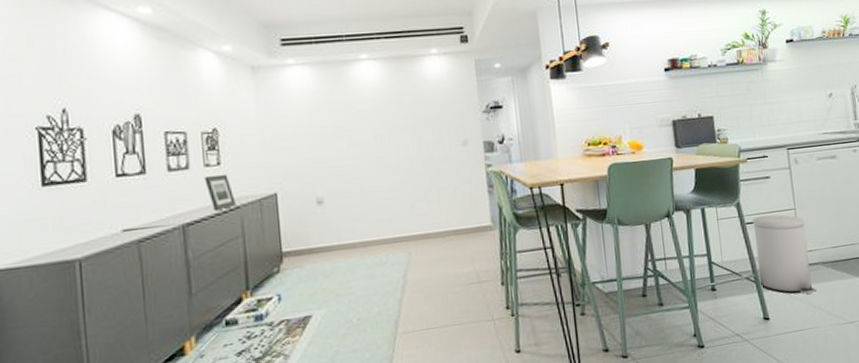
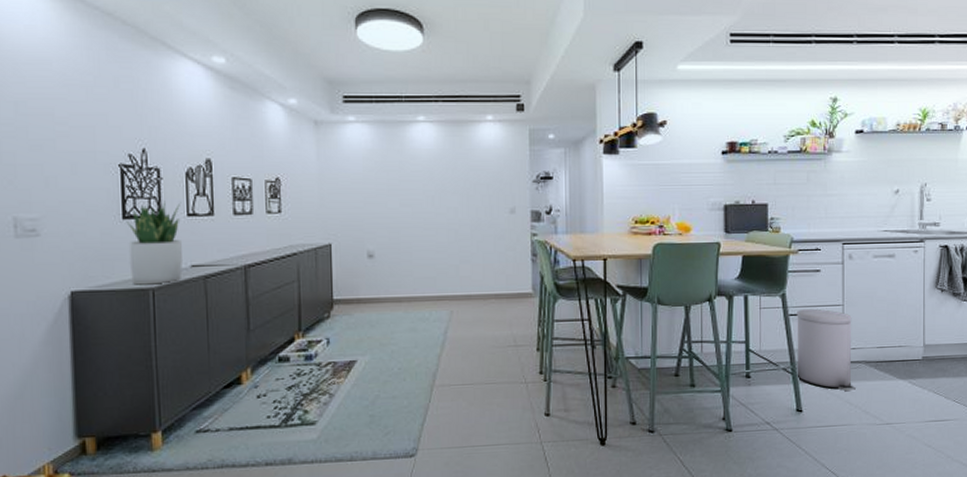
planter: none [45,162,113,258] -> present [126,201,182,285]
picture frame: present [204,173,236,212] -> none [266,221,293,256]

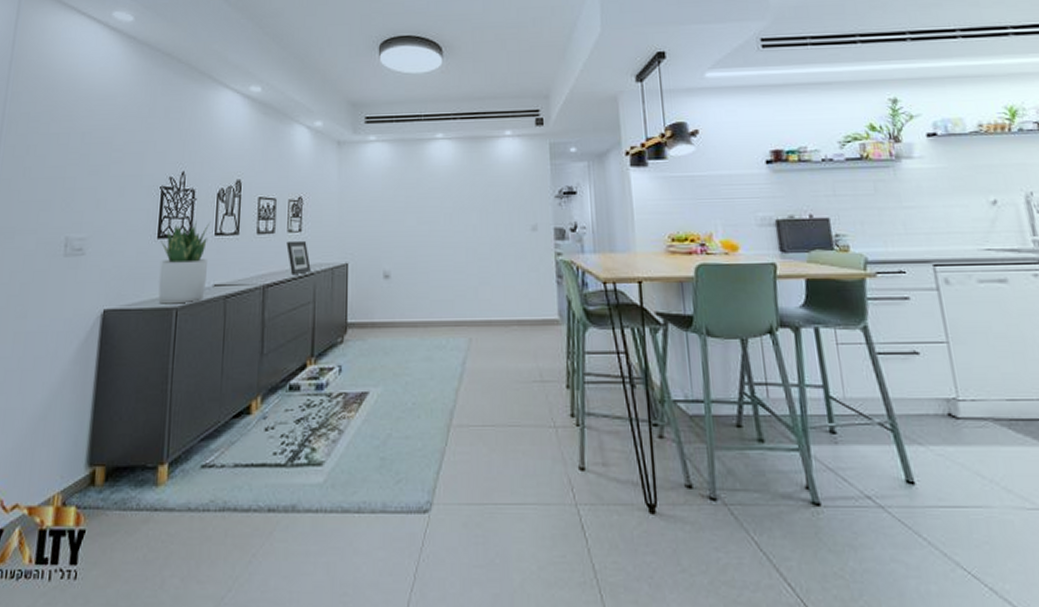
picture frame: none [266,221,293,256] -> present [286,240,311,276]
pedal bin: present [797,308,856,391] -> none [886,346,986,458]

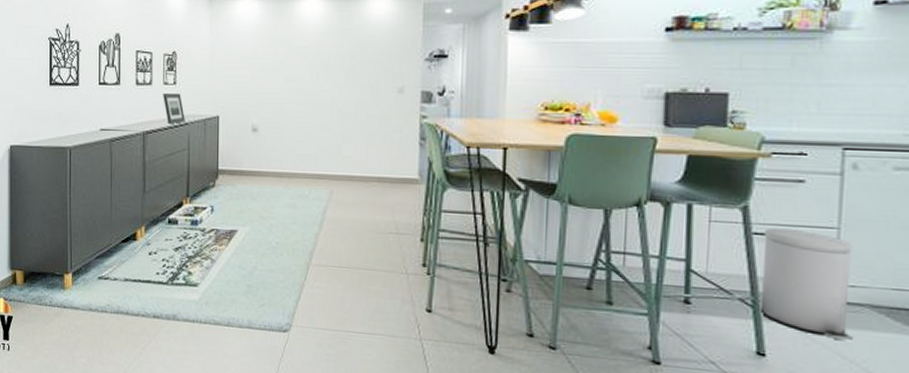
planter: present [158,220,211,304] -> none [52,70,95,145]
pedal bin: none [886,346,986,458] -> present [760,227,853,340]

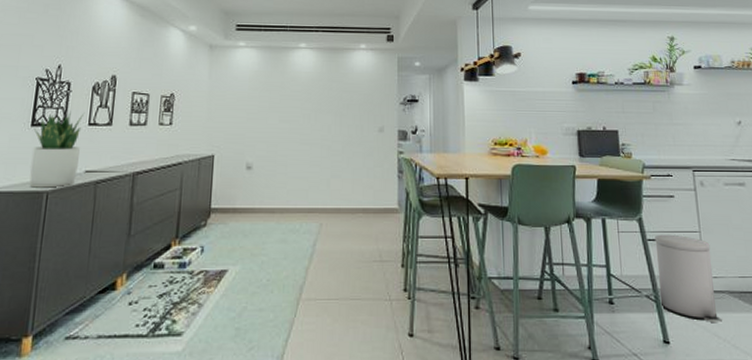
planter: none [52,70,95,145] -> present [29,111,85,188]
picture frame: present [163,92,185,125] -> none [157,133,179,165]

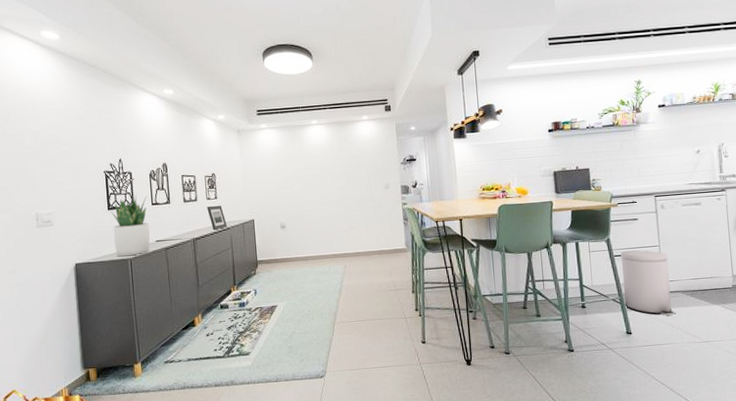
picture frame: none [157,133,179,165] -> present [207,205,227,231]

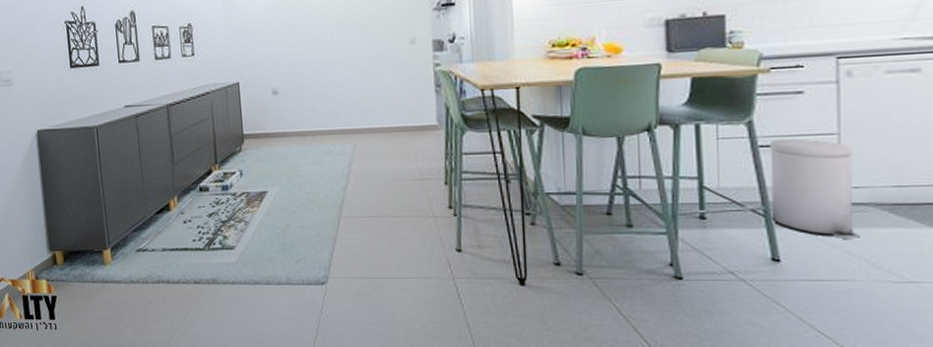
planter: present [110,195,150,257] -> none [73,50,118,124]
picture frame: present [207,205,227,231] -> none [182,63,207,95]

